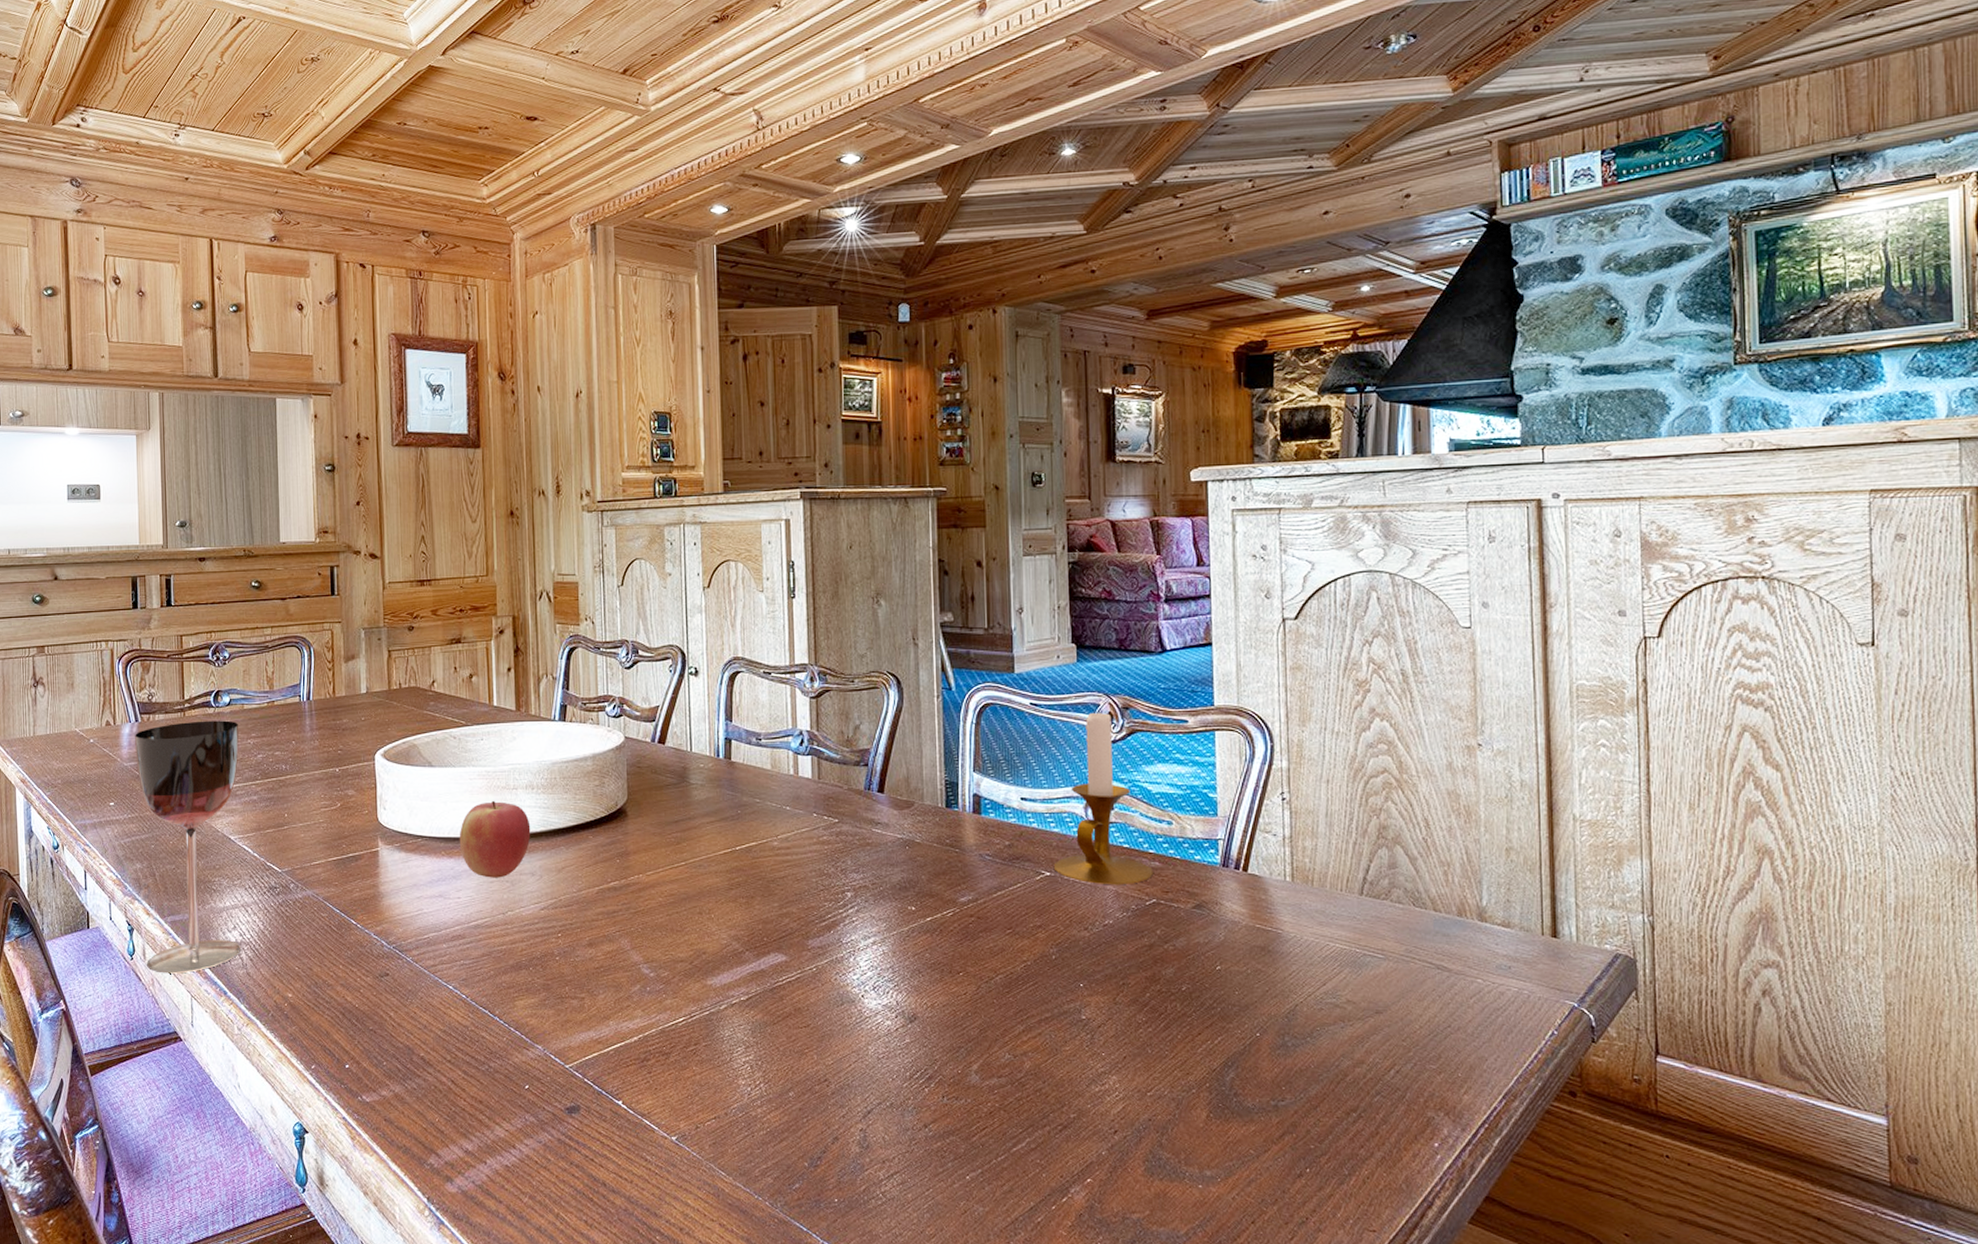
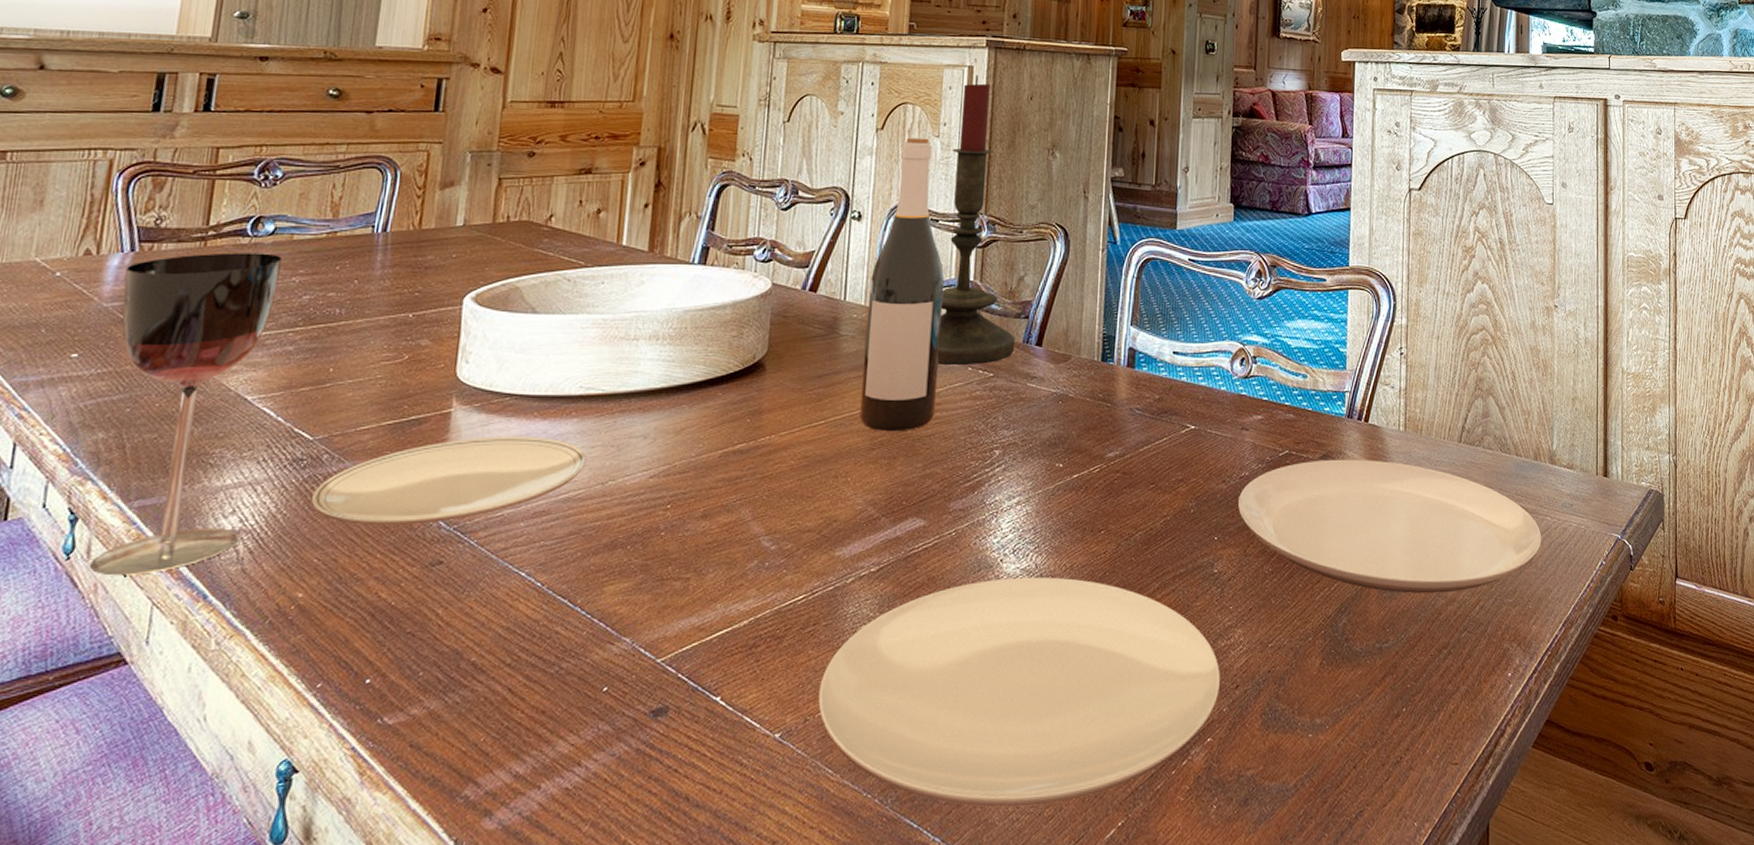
plate: none [286,871,488,943] -> present [311,436,587,526]
apple: present [459,800,531,878] -> none [557,352,650,442]
plate: none [706,1012,1097,1224] -> present [818,576,1220,807]
wine bottle: none [712,593,786,872] -> present [859,137,945,431]
candle: none [777,528,857,811] -> present [937,75,1016,364]
candlestick: present [1053,713,1154,885] -> none [1198,270,1289,438]
plate: none [1104,909,1472,1054] -> present [1238,459,1542,594]

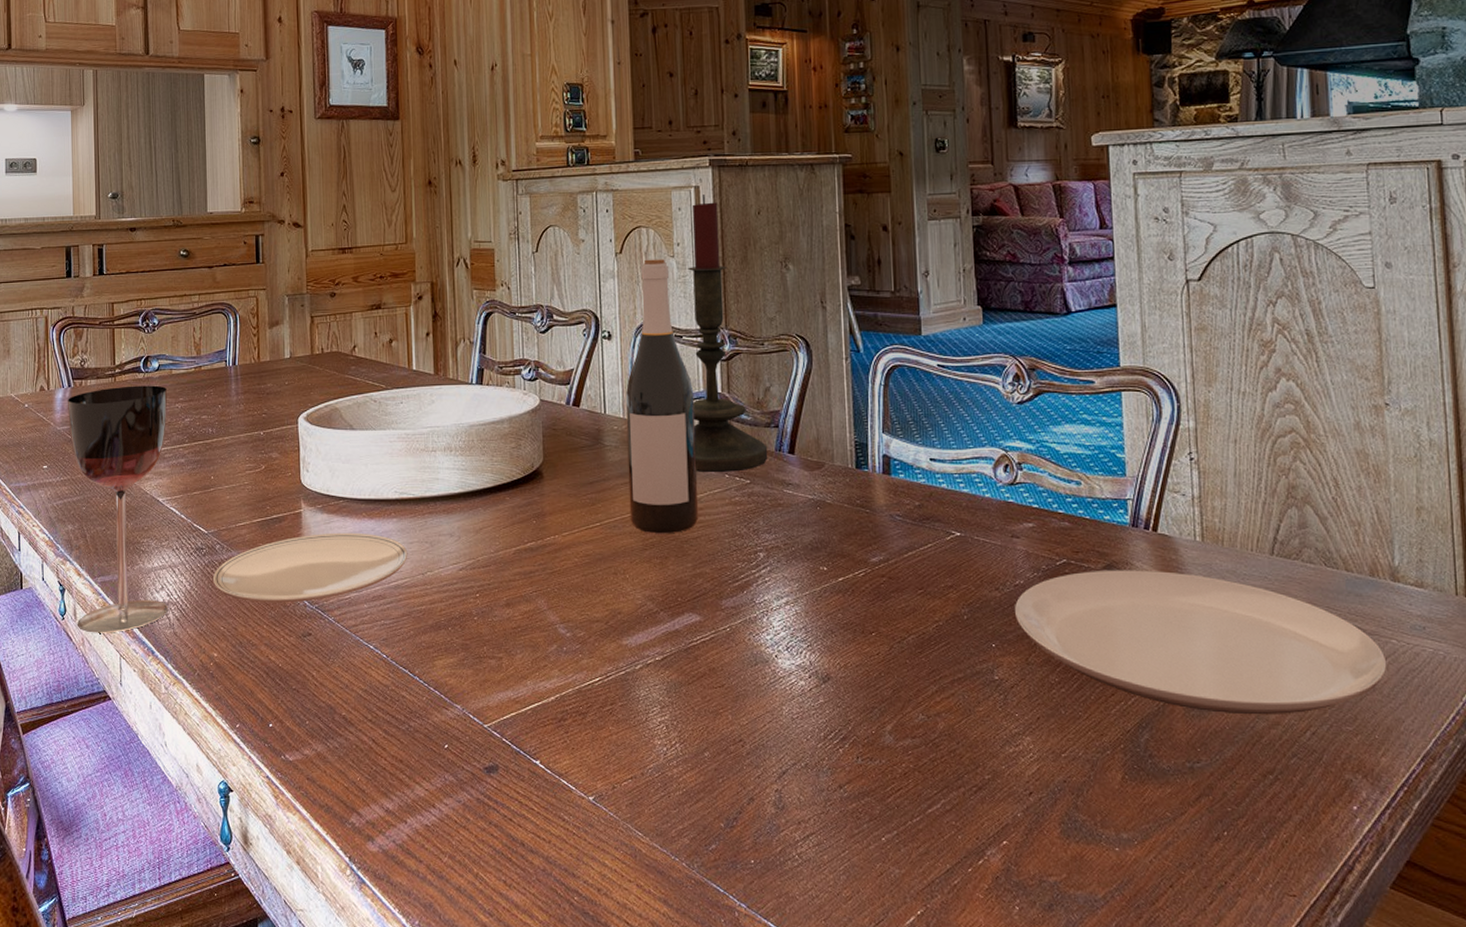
plate: present [818,576,1220,807] -> none [622,673,1012,886]

